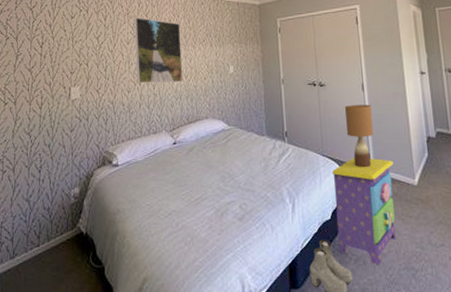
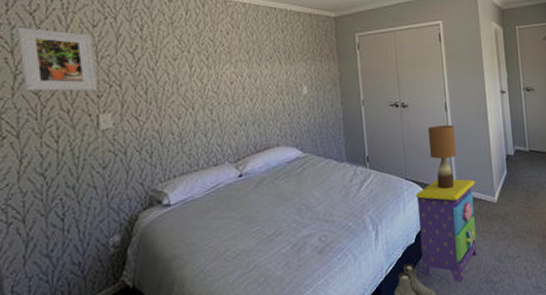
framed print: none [21,19,72,69] -> present [17,26,98,92]
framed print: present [134,17,183,84] -> none [181,28,248,108]

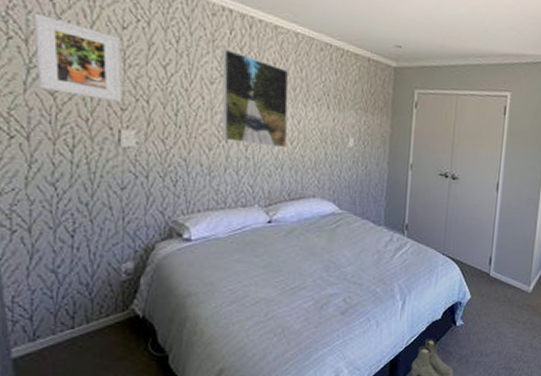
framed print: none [181,28,248,108] -> present [222,48,289,148]
nightstand: present [416,179,478,282] -> none [444,260,513,363]
table lamp: present [427,125,456,190] -> none [471,204,502,272]

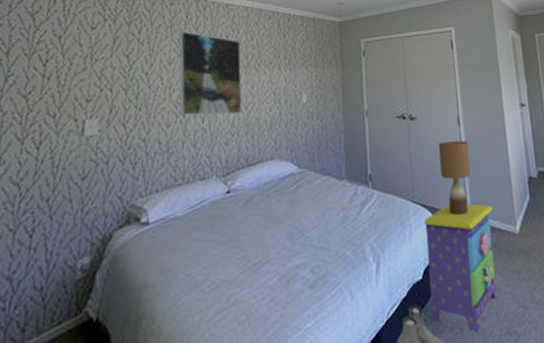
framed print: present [34,12,123,103] -> none [13,28,89,95]
nightstand: none [444,260,513,363] -> present [424,203,497,331]
table lamp: none [471,204,502,272] -> present [438,140,471,216]

